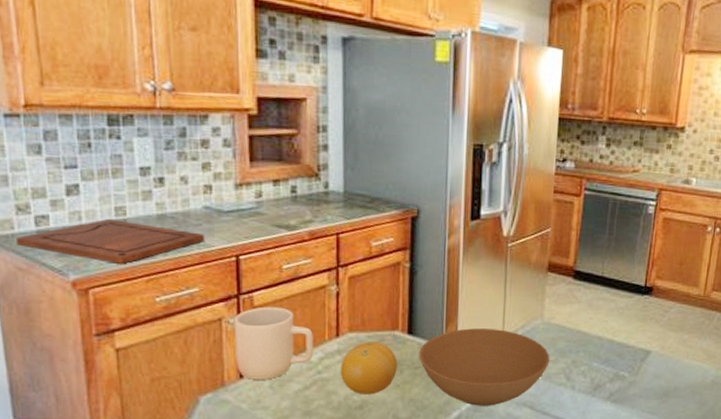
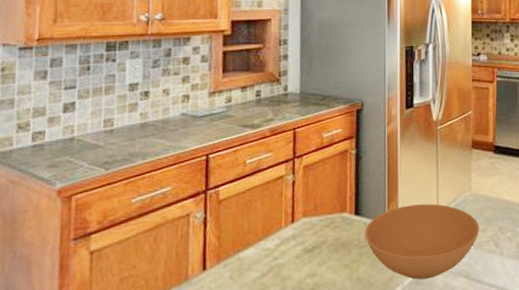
cutting board: present [16,218,204,265] -> none [13,130,180,171]
mug: present [234,306,314,380] -> none [199,199,272,272]
fruit: present [340,342,398,395] -> none [294,224,346,277]

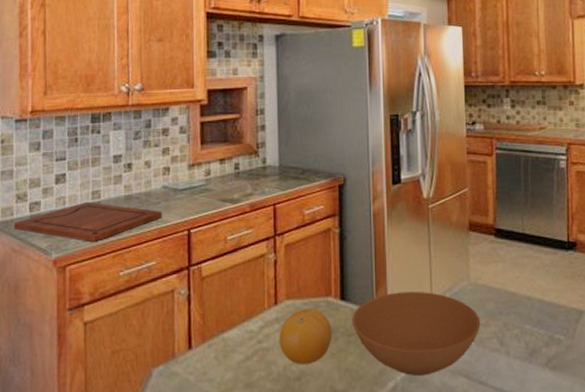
cutting board: none [13,130,180,171] -> present [14,201,162,243]
fruit: none [294,224,346,277] -> present [278,309,332,364]

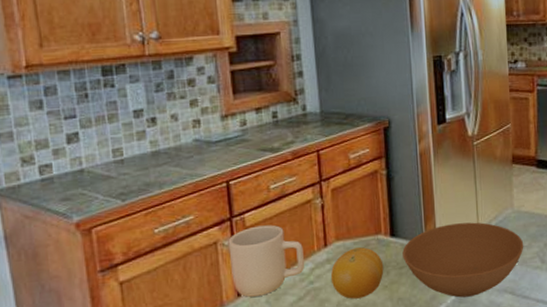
cutting board: present [14,201,162,243] -> none [22,160,196,203]
mug: none [184,277,255,351] -> present [228,224,305,297]

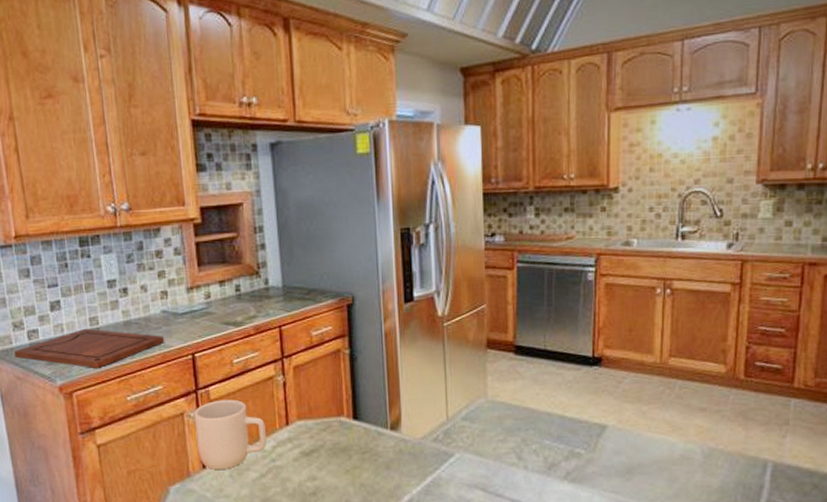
cutting board: none [22,160,196,203] -> present [14,328,164,369]
fruit: present [330,247,384,299] -> none [292,428,346,481]
bowl: present [402,222,524,298] -> none [365,410,498,489]

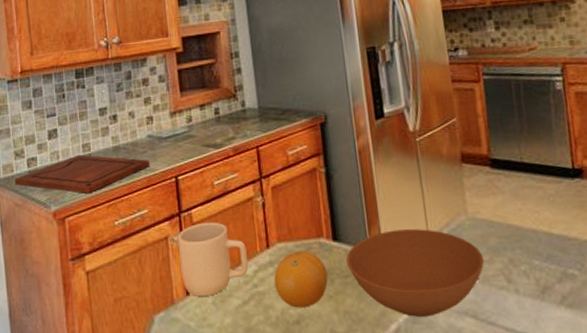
fruit: none [292,428,346,481] -> present [274,251,328,308]
bowl: none [365,410,498,489] -> present [346,229,484,317]

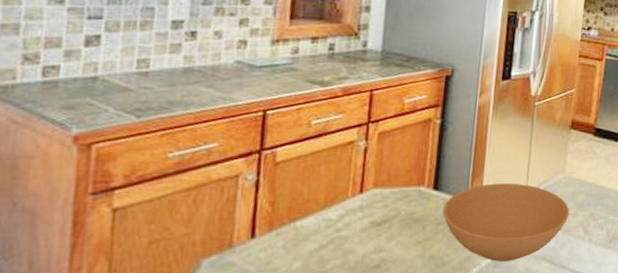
cutting board: present [15,154,149,195] -> none [15,70,232,119]
mug: present [177,222,249,296] -> none [248,162,336,240]
fruit: present [274,251,328,308] -> none [360,198,421,253]

